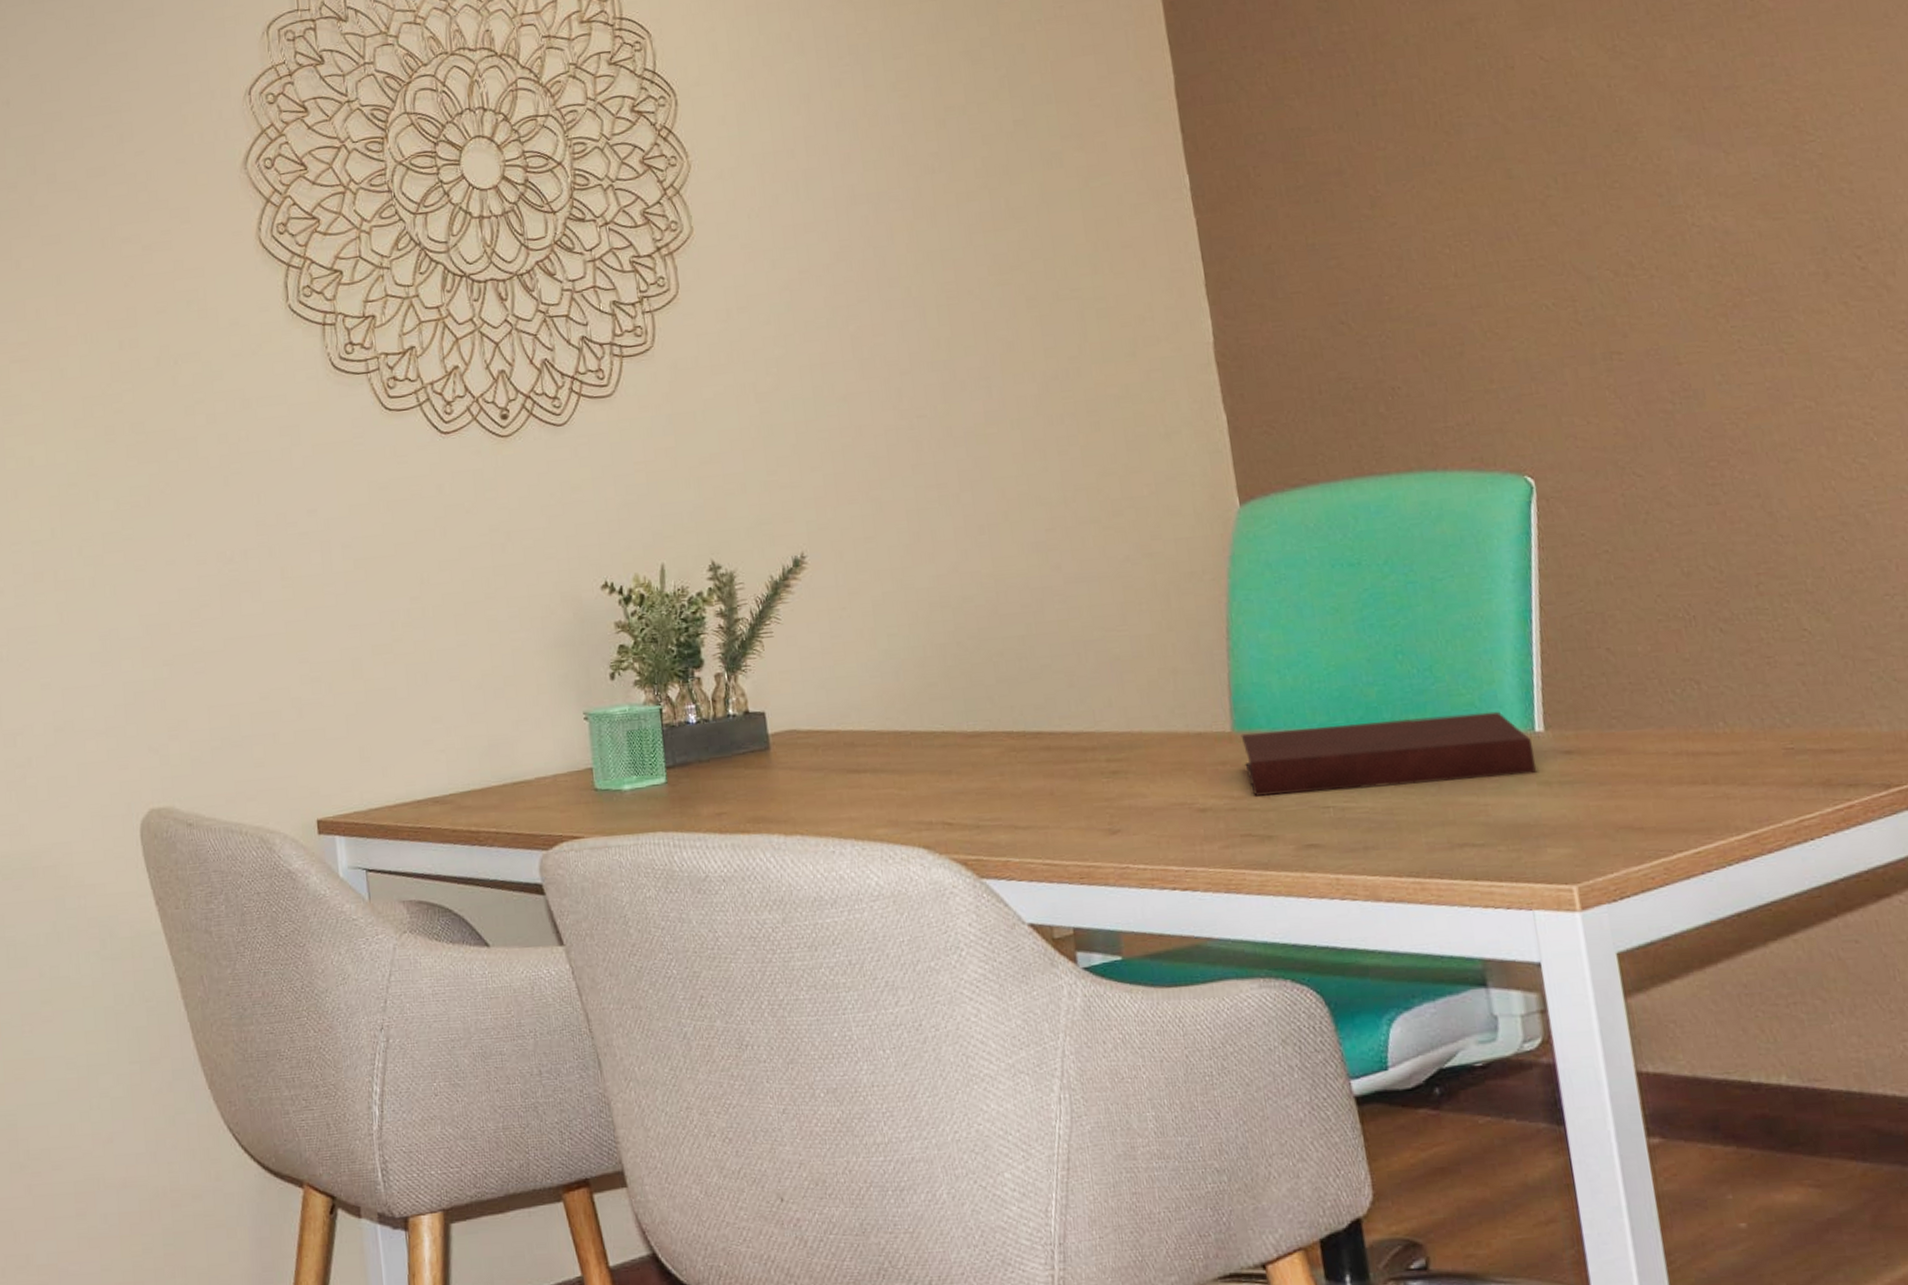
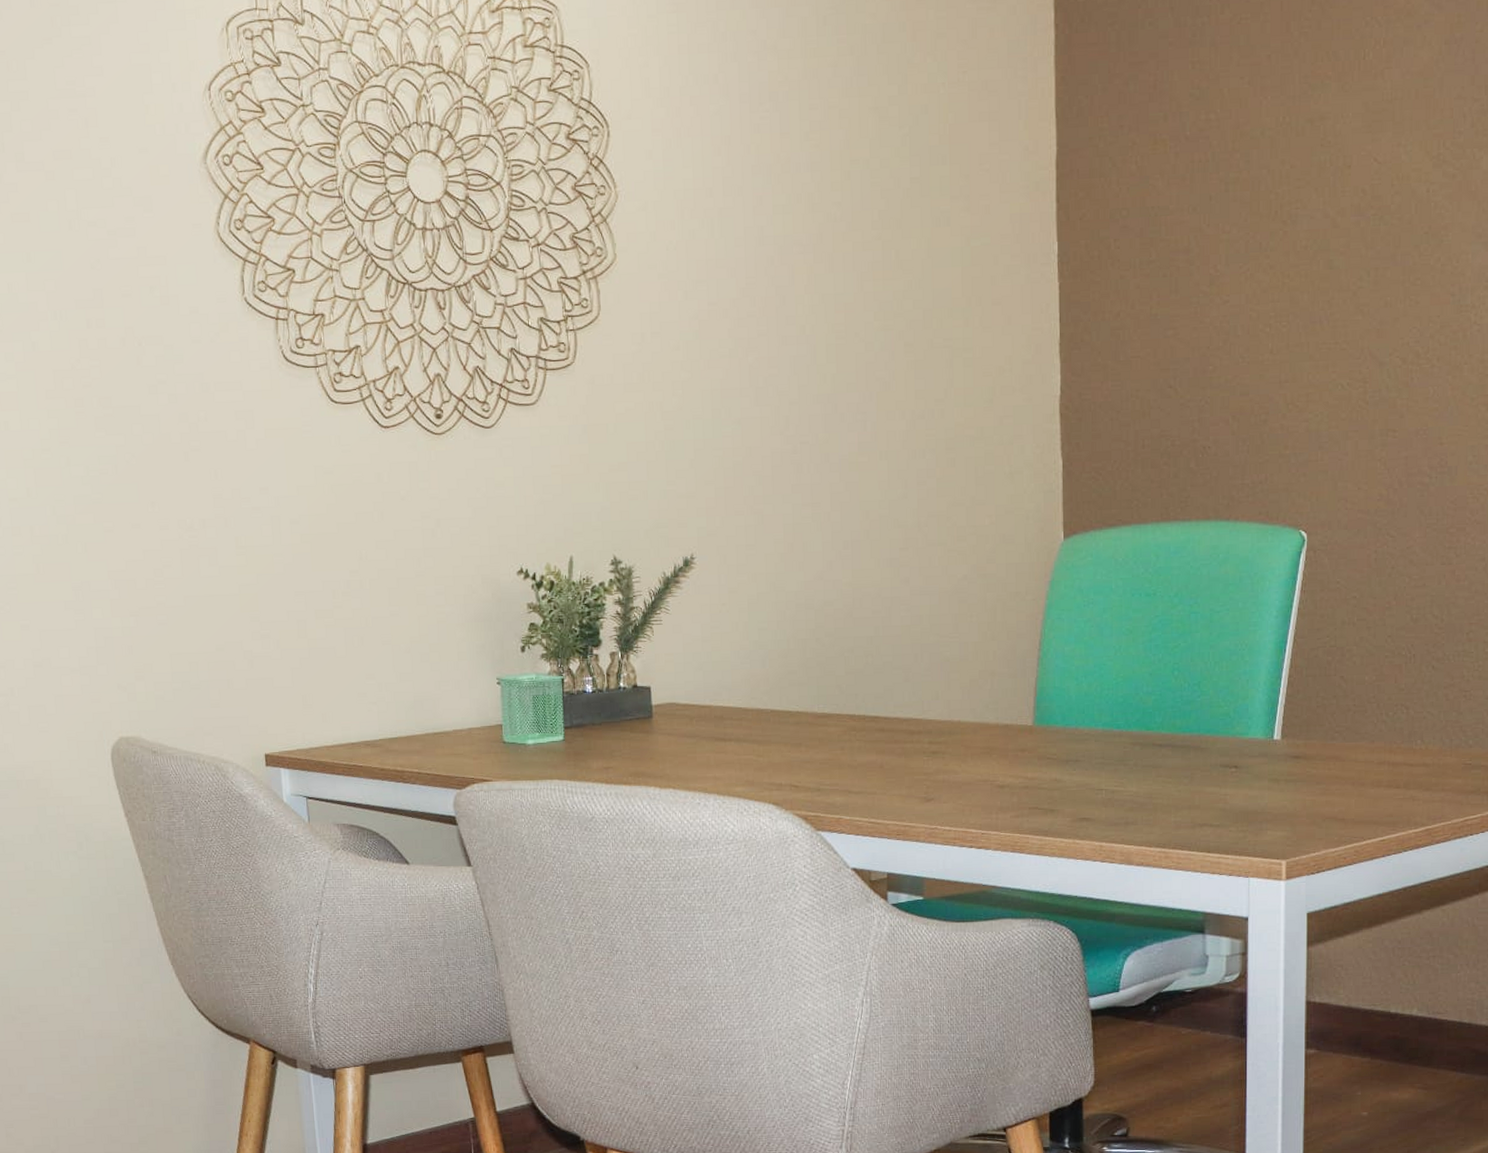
notebook: present [1240,711,1536,796] -> none [1039,721,1270,778]

